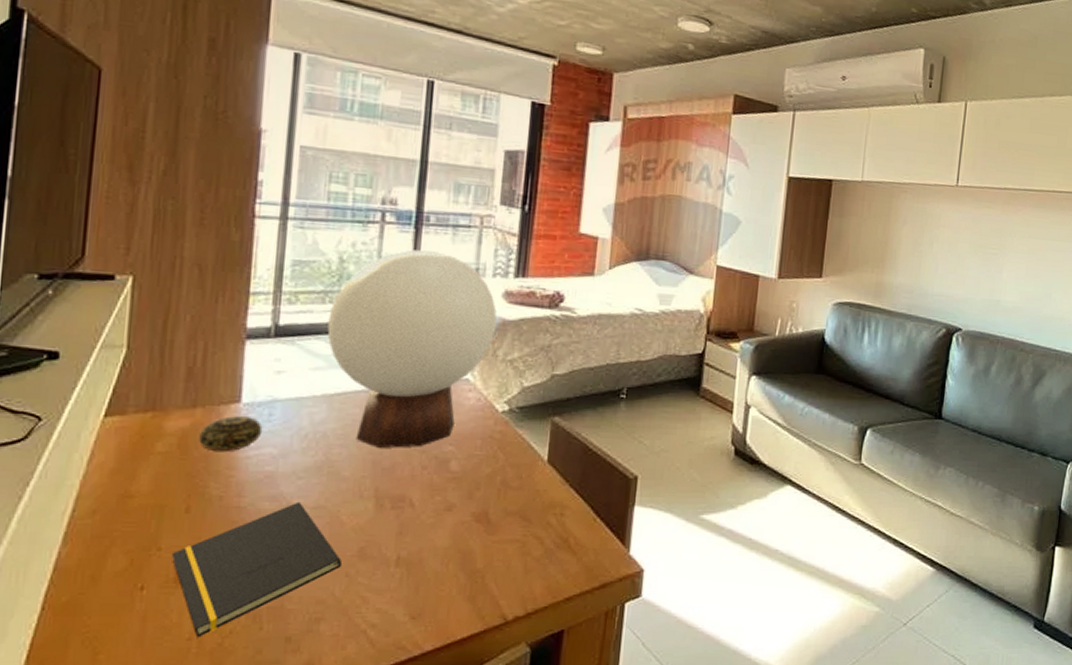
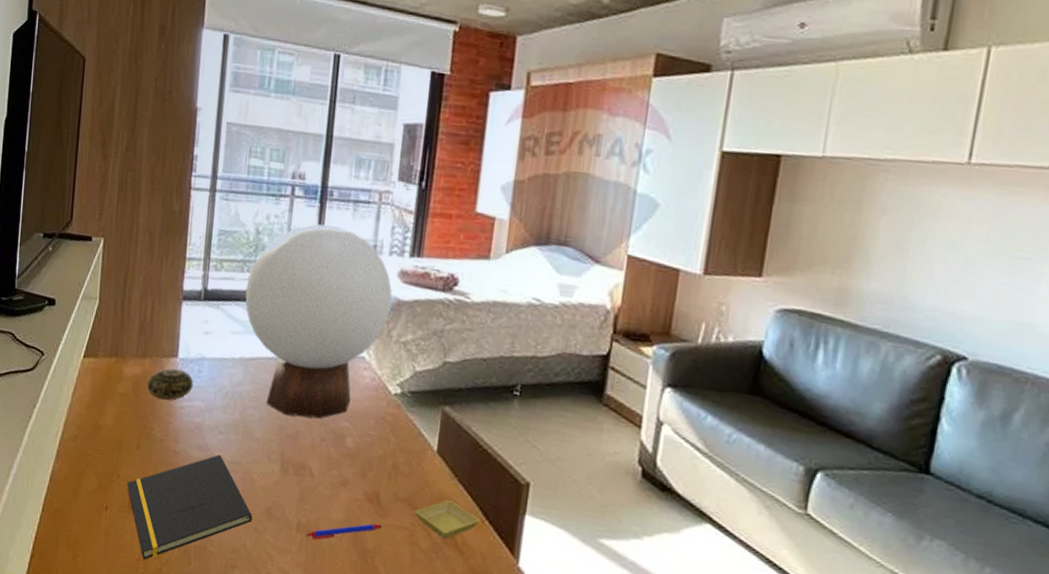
pen: none [407,542,493,571] -> present [306,523,383,540]
saucer: none [526,506,592,544] -> present [414,500,480,539]

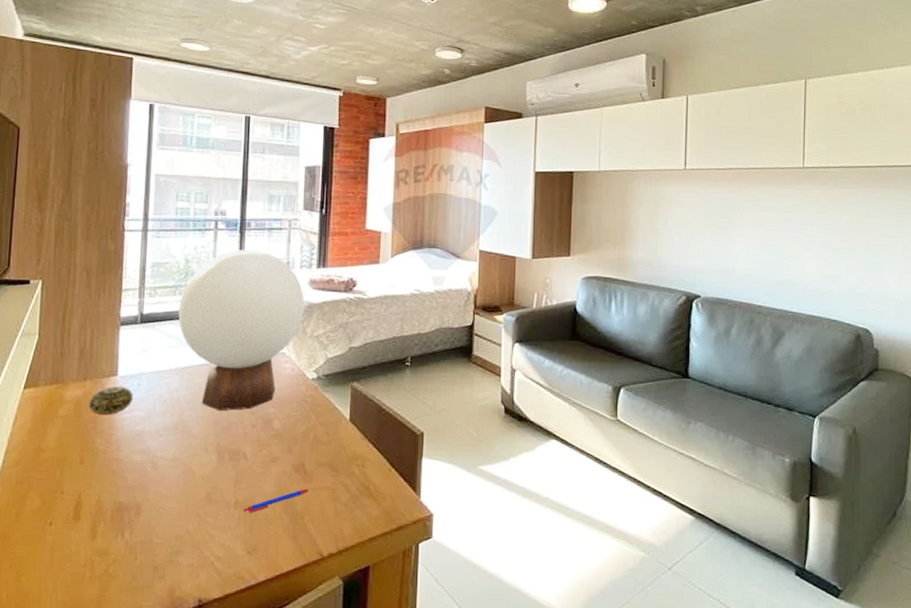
notepad: present [126,454,253,560] -> none [71,454,195,565]
saucer: present [414,500,480,539] -> none [335,458,388,491]

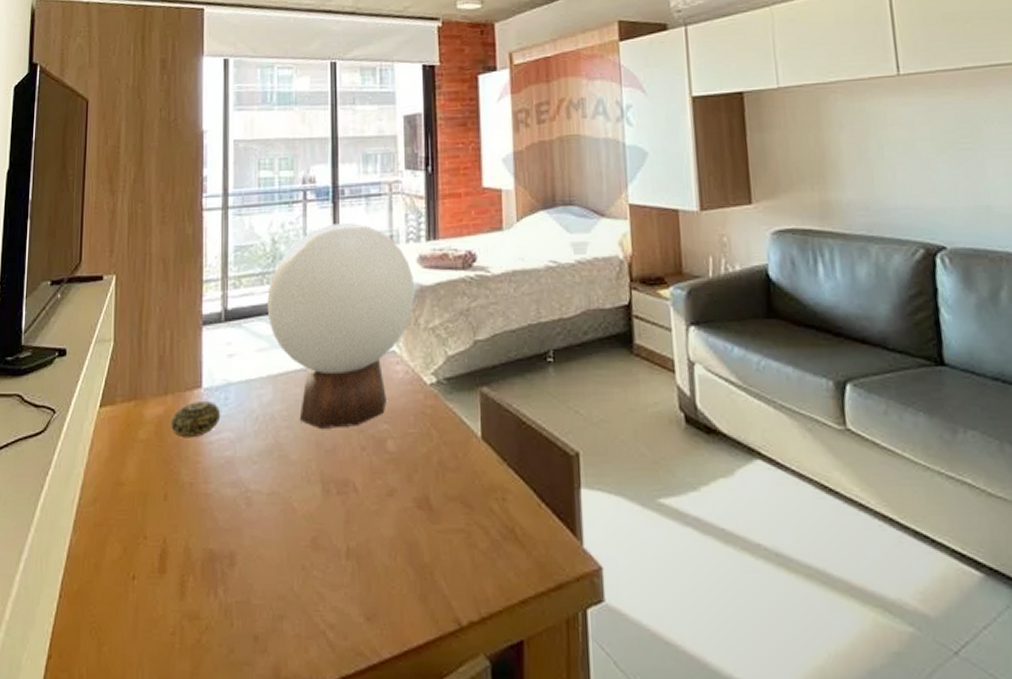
pen: present [243,489,309,513] -> none [357,531,438,565]

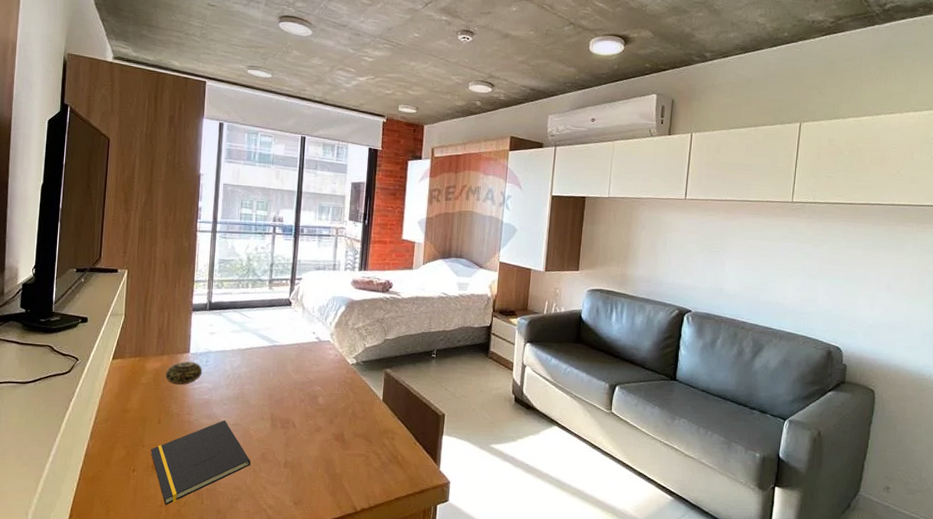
notepad: none [155,487,298,632] -> present [150,420,251,505]
table lamp: present [267,223,415,428] -> none [241,252,348,387]

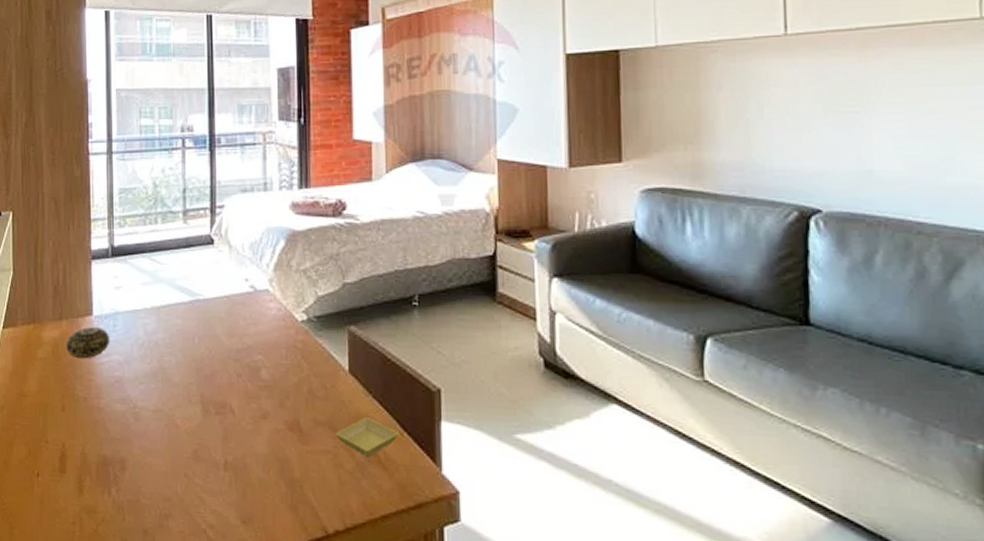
notepad: present [150,420,251,505] -> none [55,404,181,523]
saucer: none [369,432,413,459] -> present [335,418,399,457]

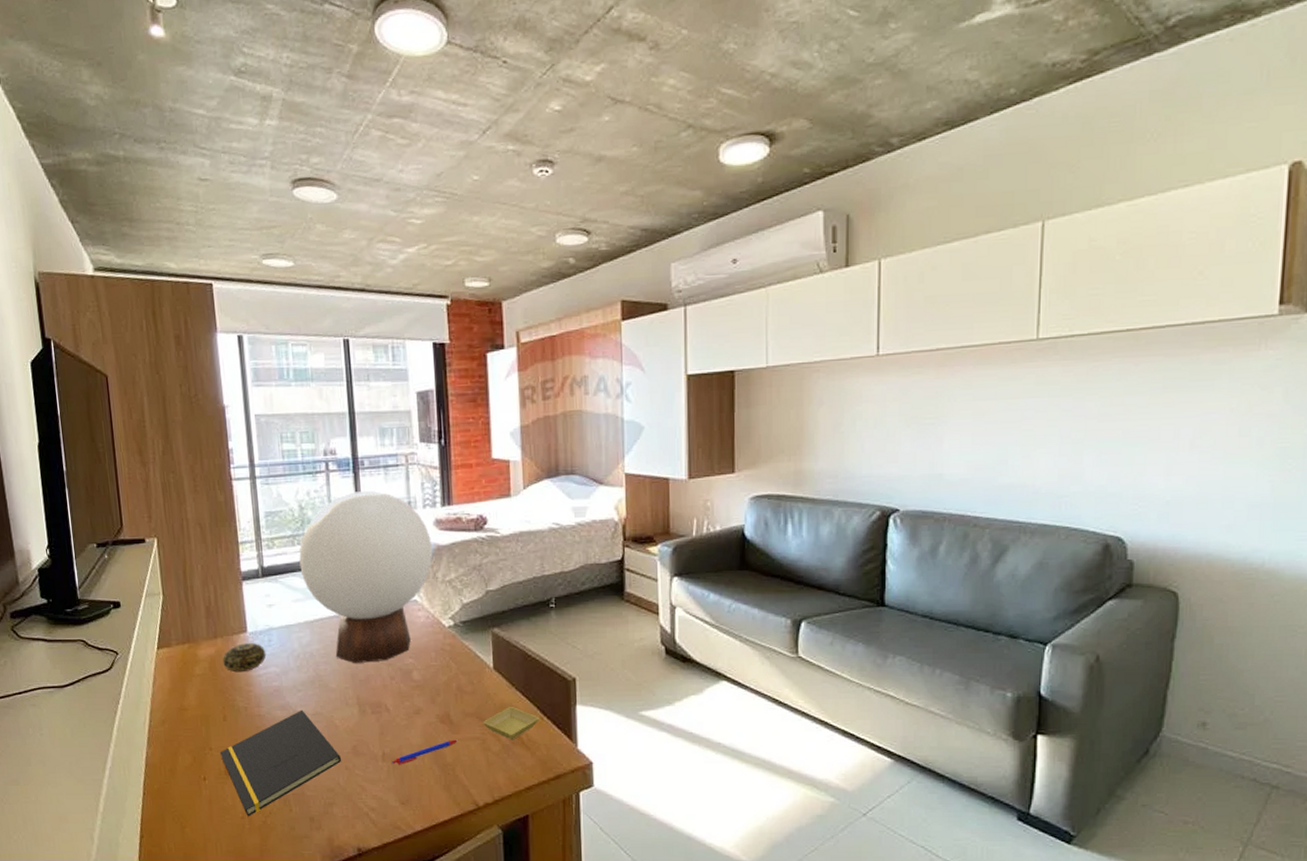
notepad: none [55,404,181,523] -> present [219,709,342,817]
table lamp: none [150,170,288,357] -> present [299,491,433,663]
pen: none [234,451,307,477] -> present [392,739,458,765]

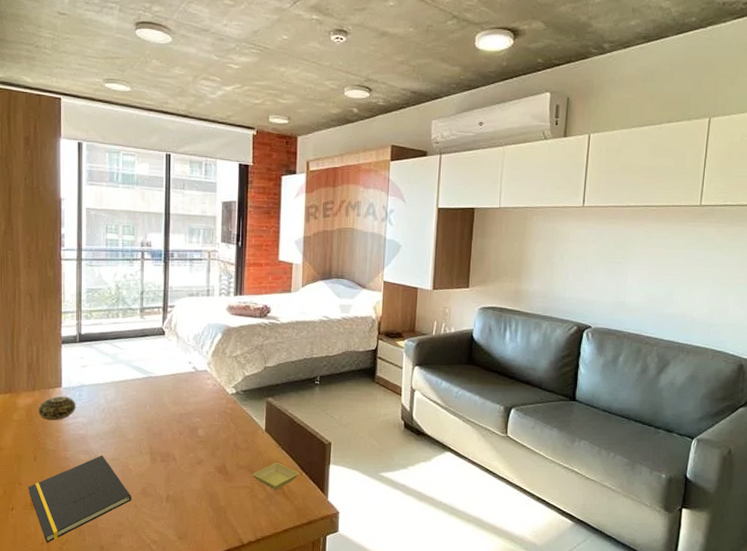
table lamp: present [299,491,433,663] -> none [112,278,224,419]
pen: present [392,739,458,765] -> none [174,487,231,506]

